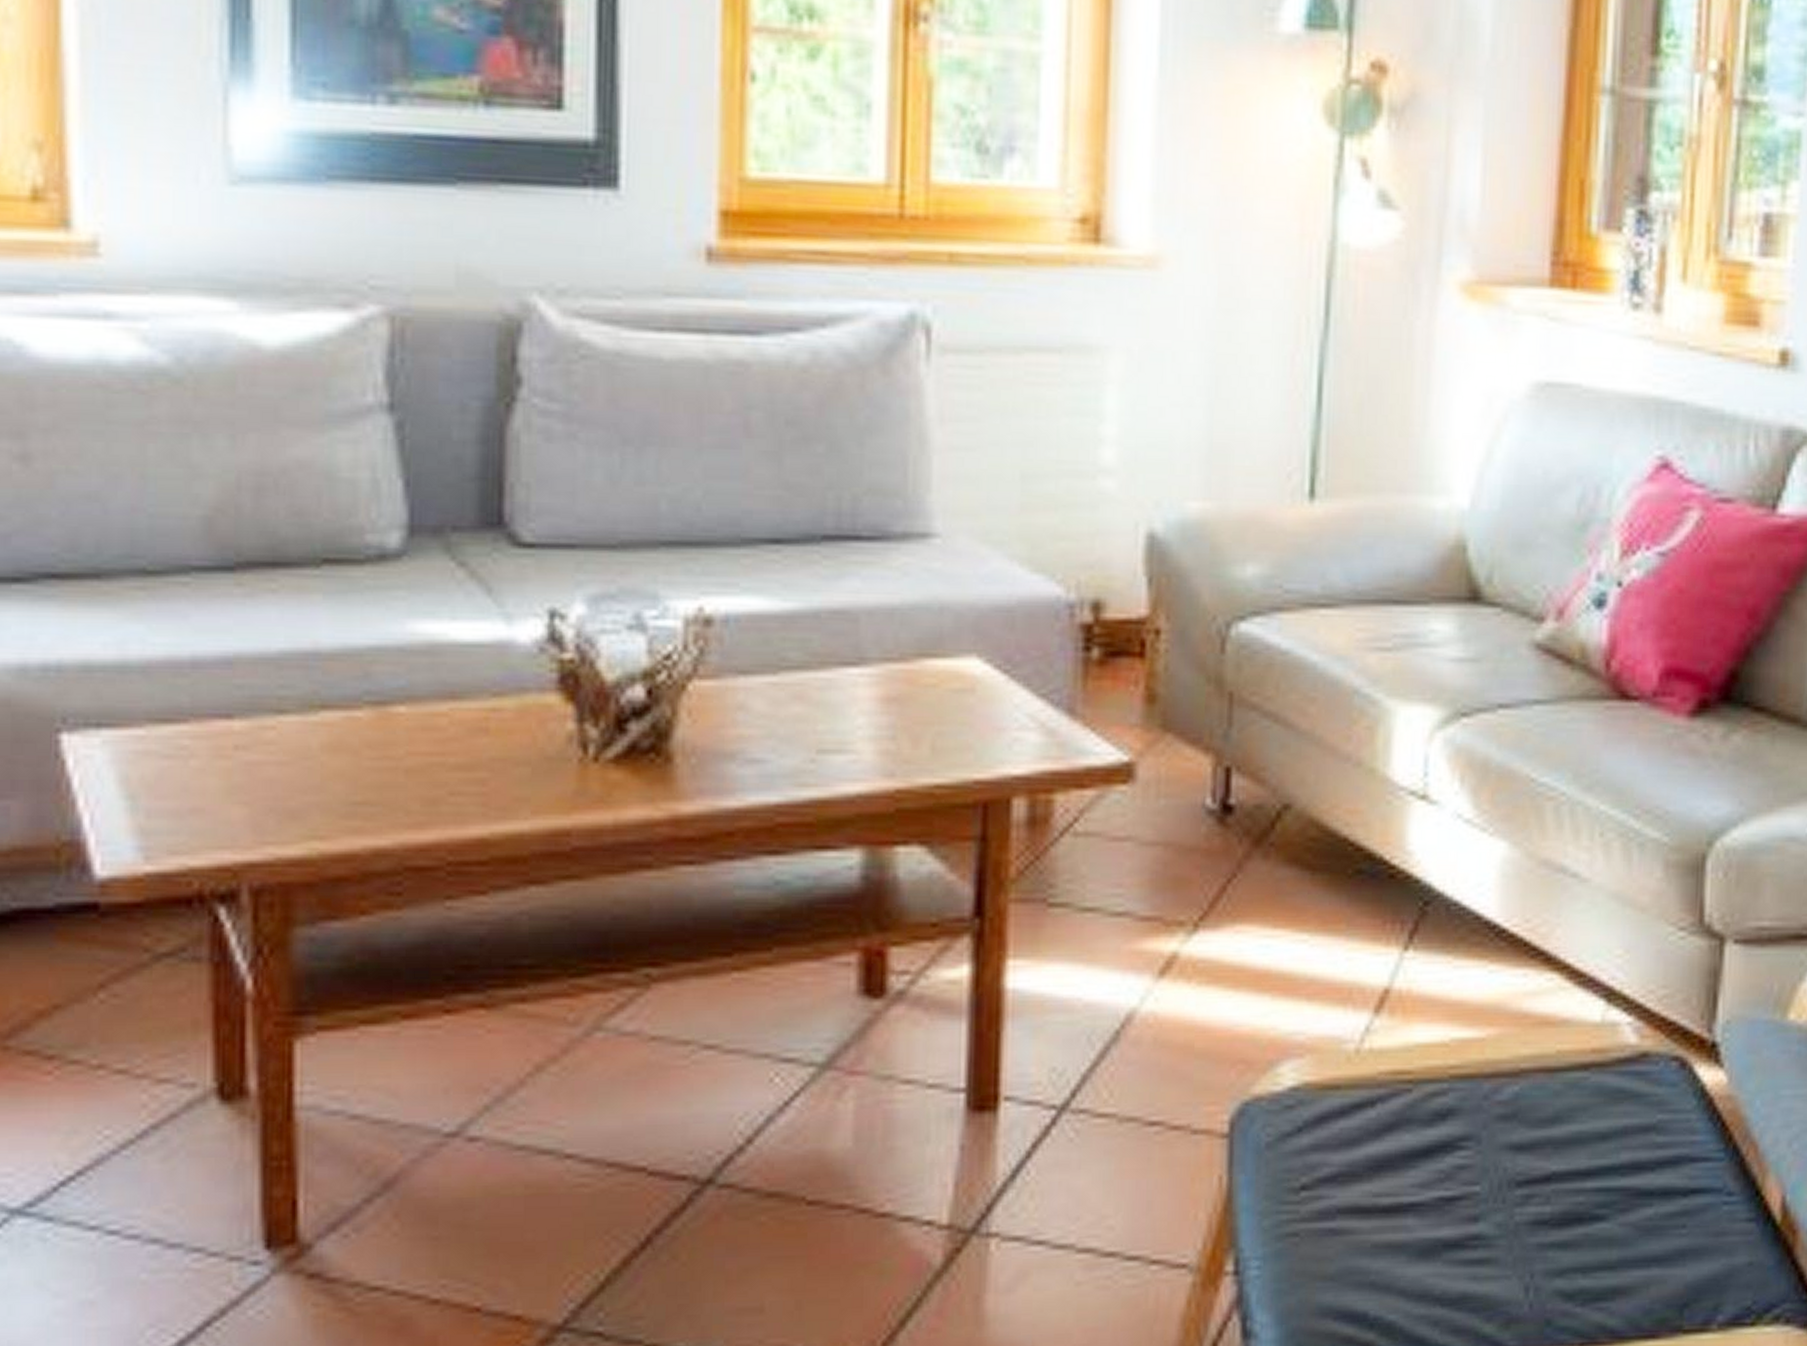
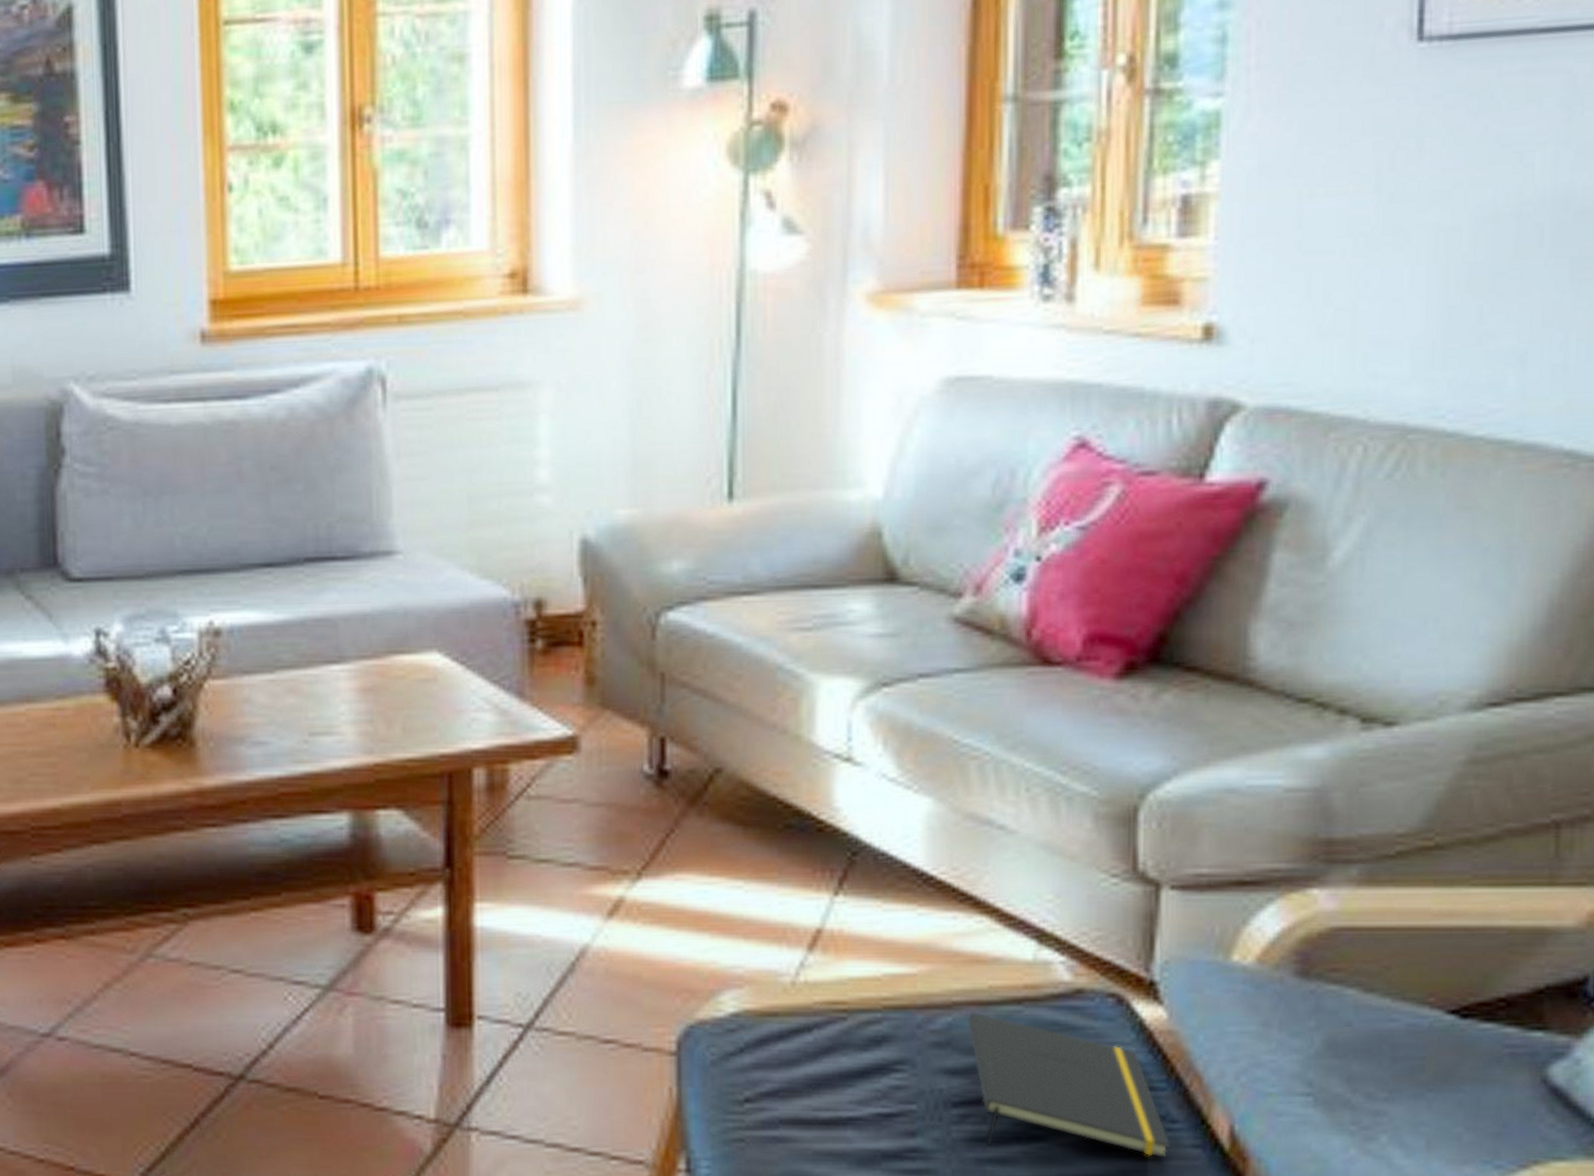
notepad: none [1533,1079,1727,1236] -> present [967,1011,1171,1159]

